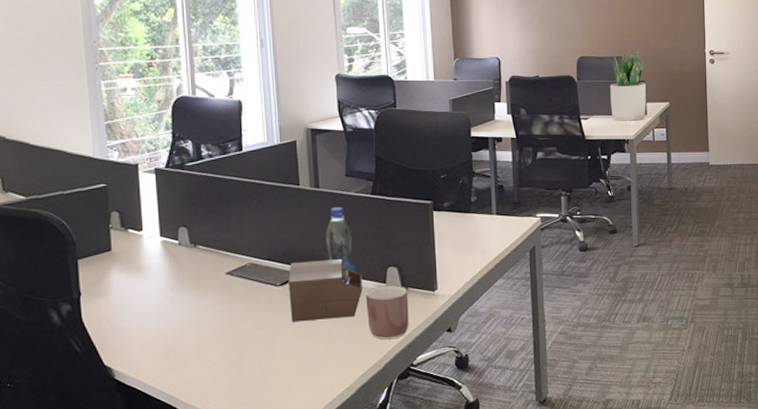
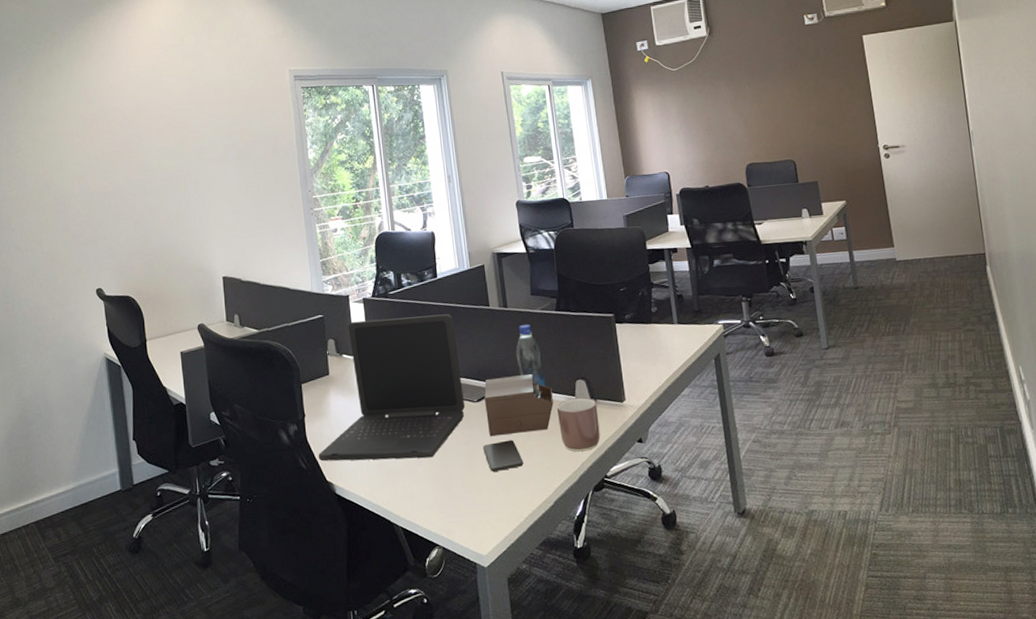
laptop: none [95,191,267,345] -> present [318,314,466,462]
smartphone: none [284,326,327,358] -> present [483,439,524,472]
planter: present [610,48,646,121] -> none [780,149,822,224]

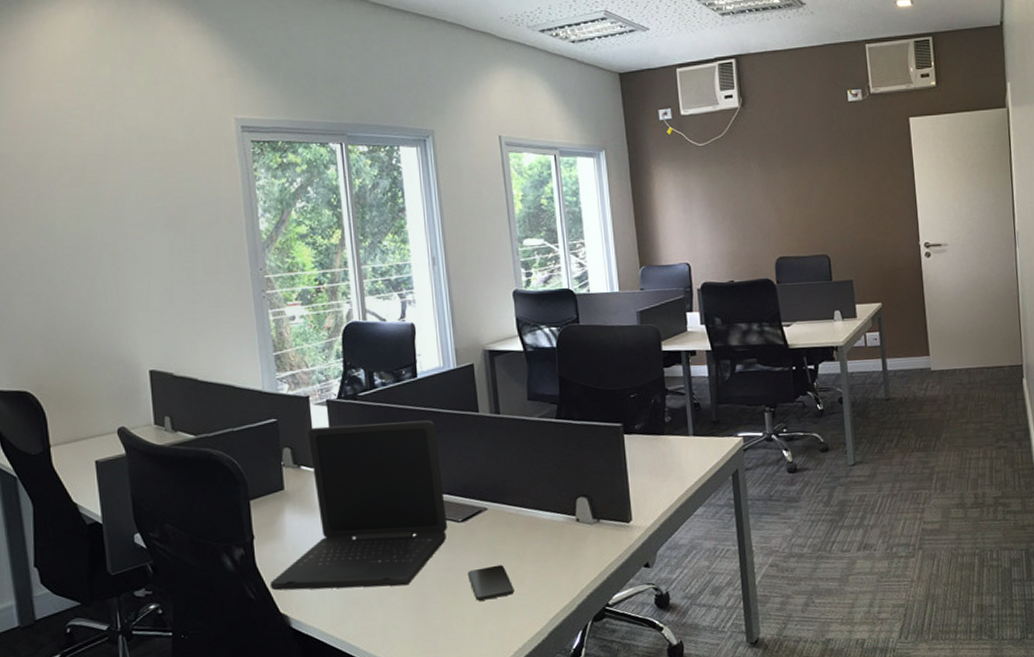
sewing box: present [484,374,554,437] -> none [470,491,551,561]
bottle: present [515,324,546,386] -> none [508,433,542,505]
mug: present [557,397,601,452] -> none [555,517,603,578]

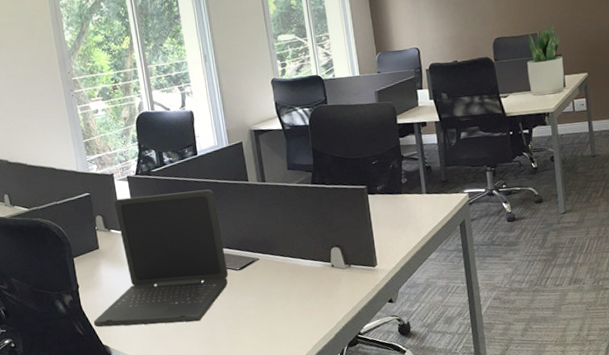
smartphone: present [468,564,515,601] -> none [246,303,284,332]
planter: none [813,244,856,327] -> present [527,23,565,96]

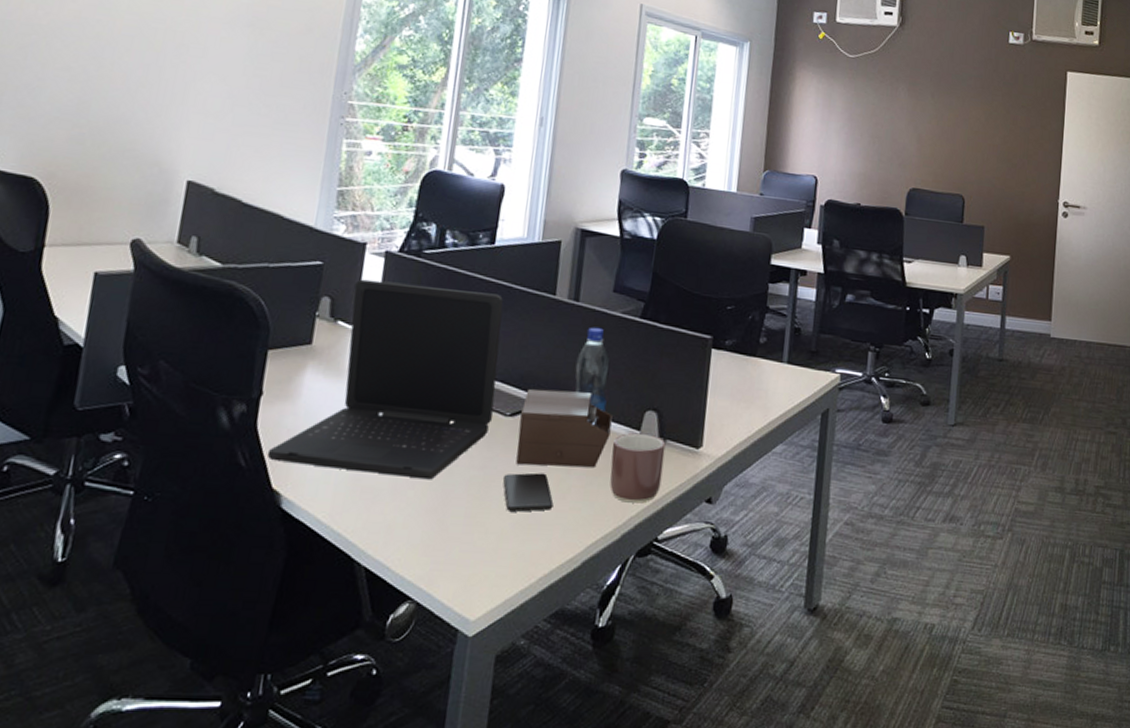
sewing box: none [246,243,311,301] -> present [516,389,613,467]
smartphone: none [246,303,284,332] -> present [503,472,554,512]
bottle: none [274,197,303,254] -> present [574,327,610,411]
mug: none [314,263,355,313] -> present [610,432,666,503]
planter: present [527,23,565,96] -> none [940,186,987,273]

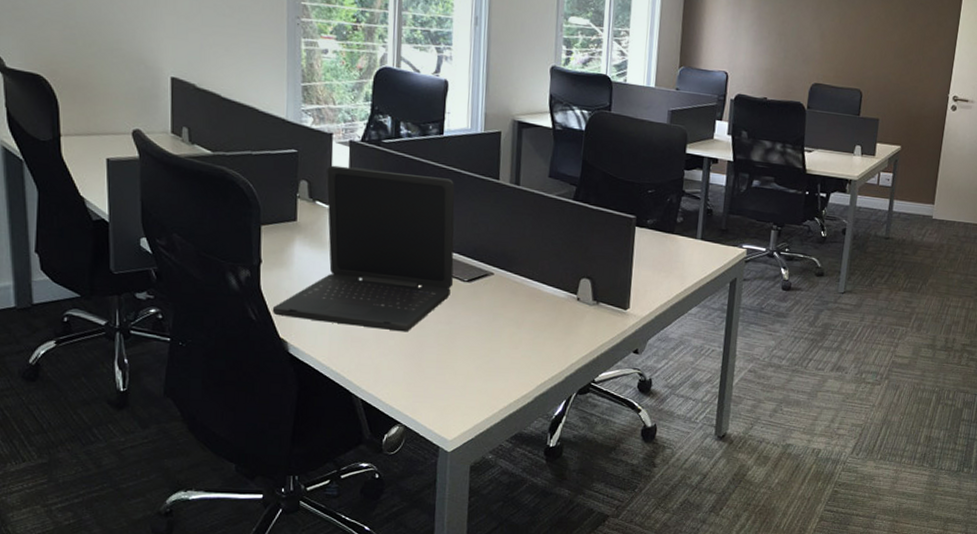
smartphone: present [503,472,554,512] -> none [466,327,508,358]
sewing box: present [516,389,613,467] -> none [475,259,553,324]
bottle: present [574,327,610,411] -> none [519,207,549,279]
mug: present [610,432,666,503] -> none [553,296,599,353]

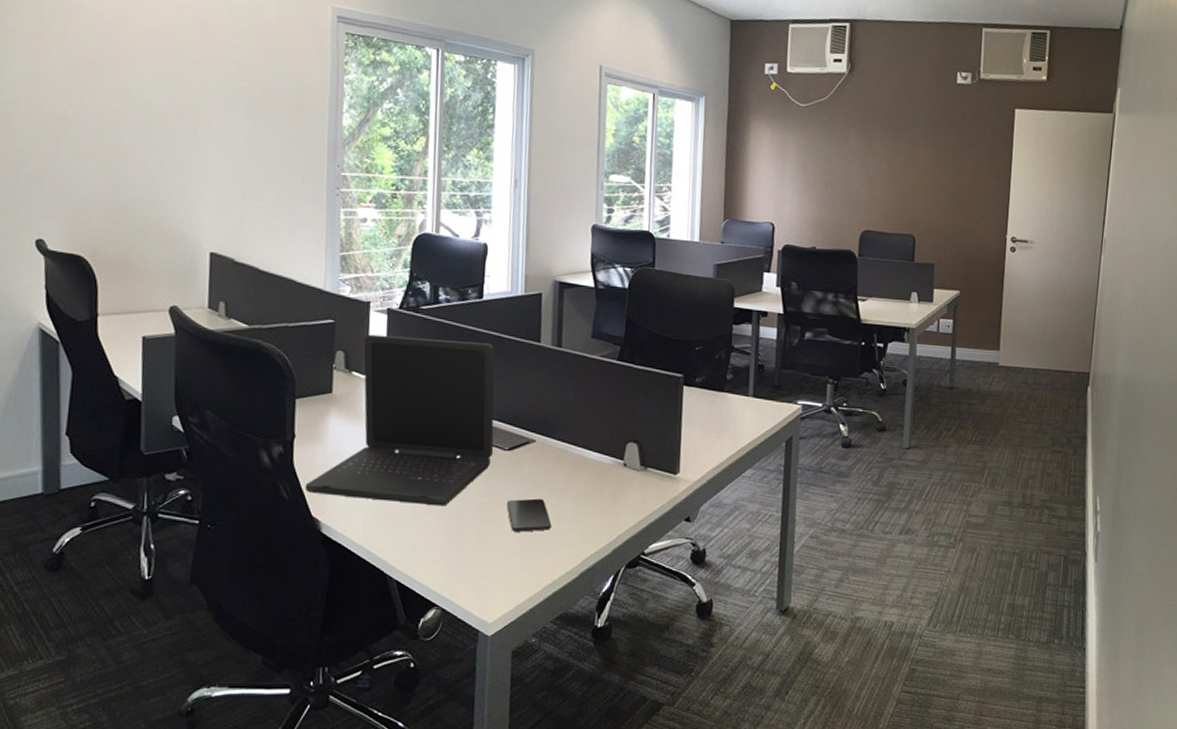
smartphone: none [466,327,508,358] -> present [507,498,552,532]

